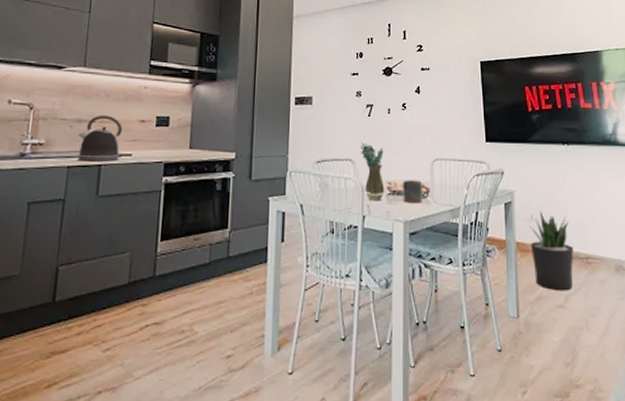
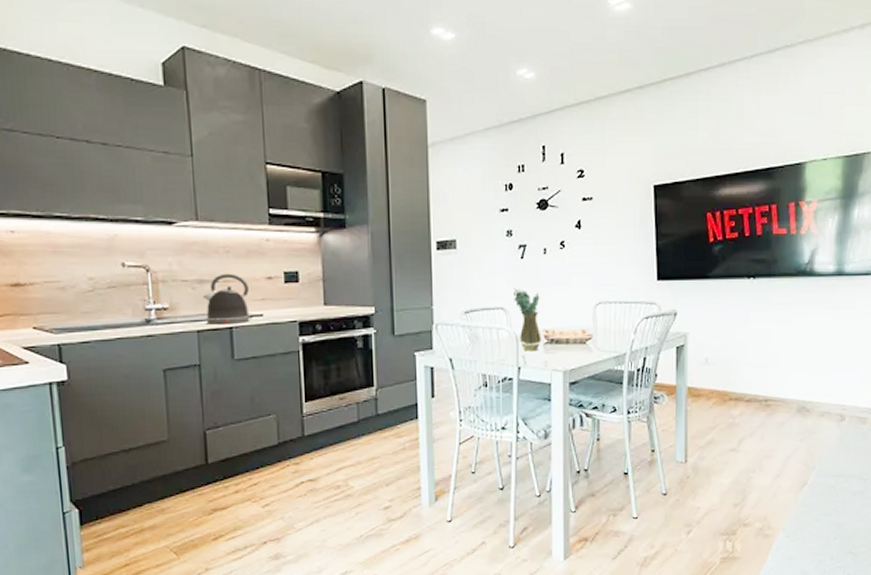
mug: present [403,180,429,203] -> none [562,326,592,352]
planter: present [530,210,574,290] -> none [703,352,752,434]

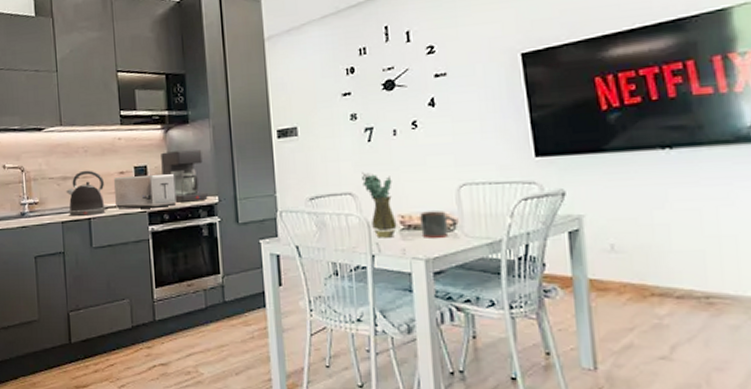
toaster: none [259,280,330,319] -> present [113,173,177,209]
coffee maker: none [314,257,364,312] -> present [161,149,208,203]
mug: none [562,326,592,352] -> present [420,211,457,238]

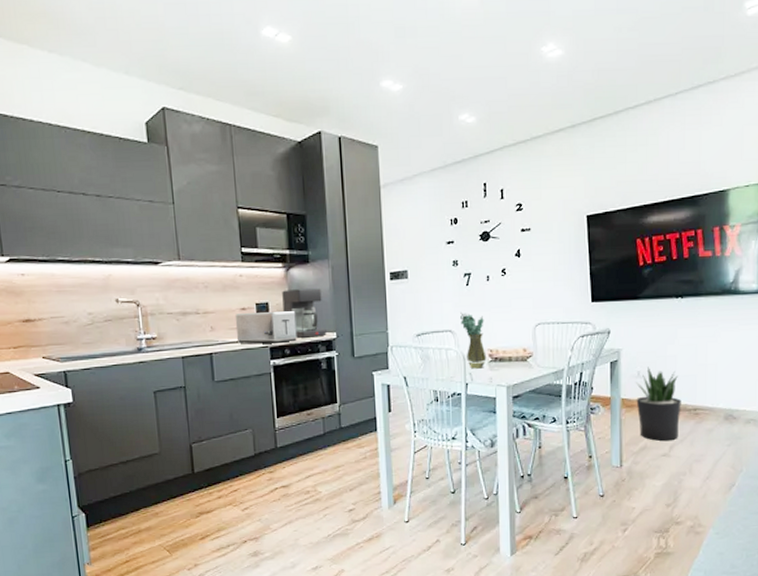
kettle: present [66,170,108,216] -> none [186,306,230,351]
mug: present [420,211,457,238] -> none [505,346,532,368]
planter: none [609,238,684,338] -> present [636,366,681,441]

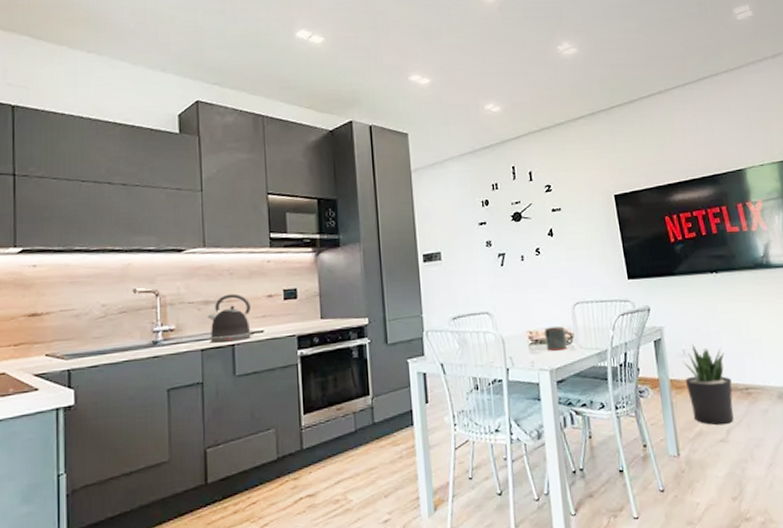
kettle: none [186,306,230,351] -> present [208,293,254,343]
toaster: present [235,310,297,345] -> none [260,296,327,333]
coffee maker: present [282,288,327,338] -> none [311,272,358,325]
vase: present [460,311,487,369] -> none [496,292,527,353]
mug: none [505,346,532,368] -> present [544,326,574,351]

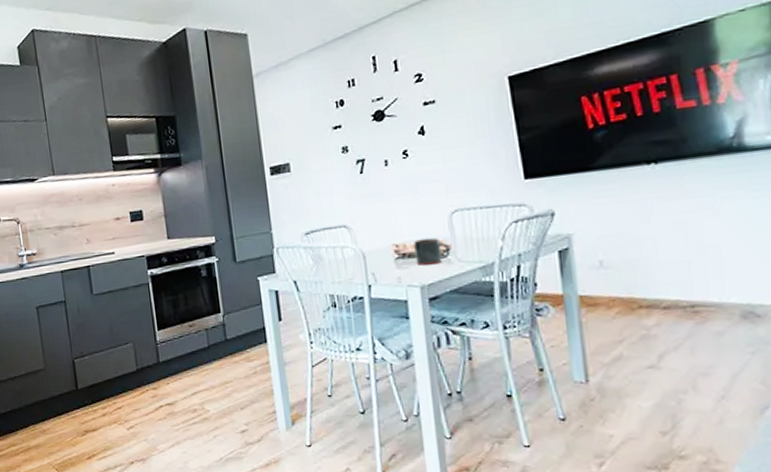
kettle: present [208,293,254,343] -> none [63,218,106,265]
planter: present [683,344,734,425] -> none [598,253,671,348]

